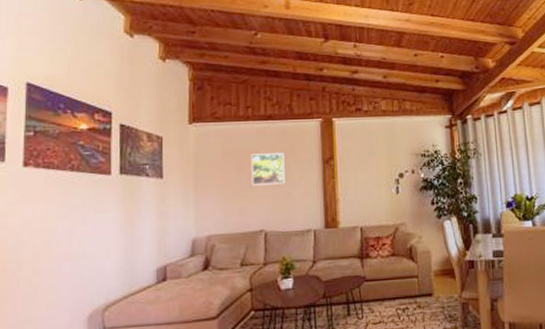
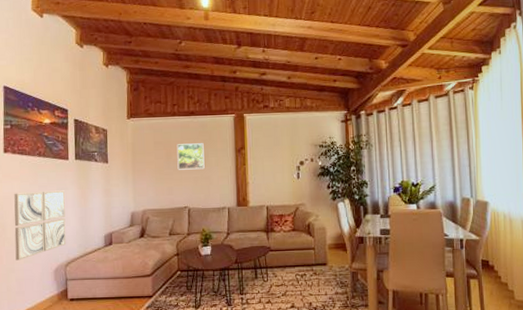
wall art: none [34,213,105,306] -> present [14,190,66,261]

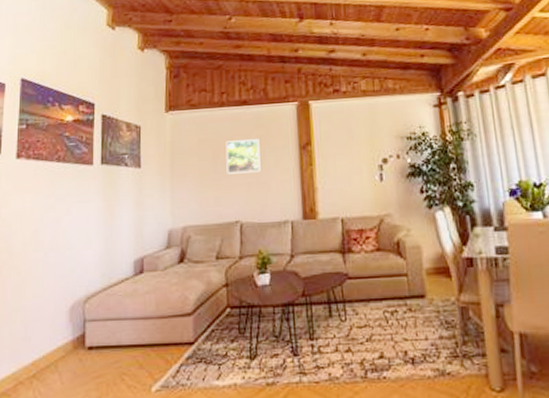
wall art: present [14,190,66,261] -> none [23,203,86,296]

